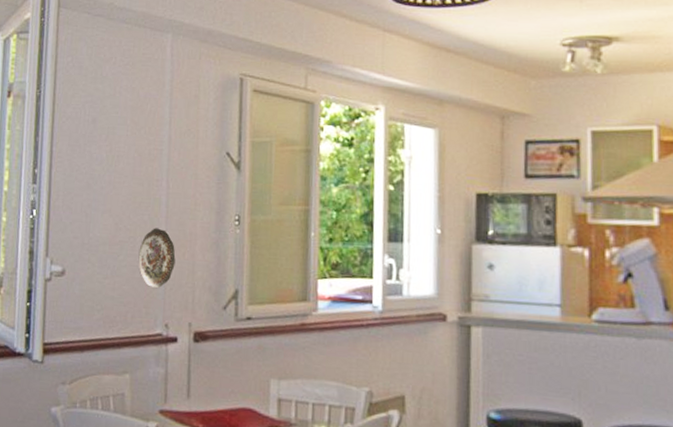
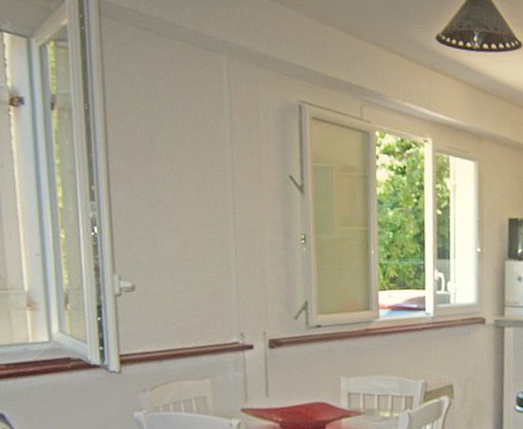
decorative plate: present [138,228,176,289] -> none [210,245,246,302]

